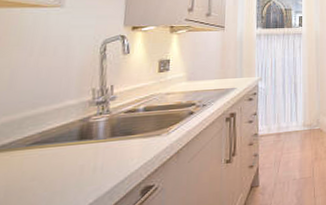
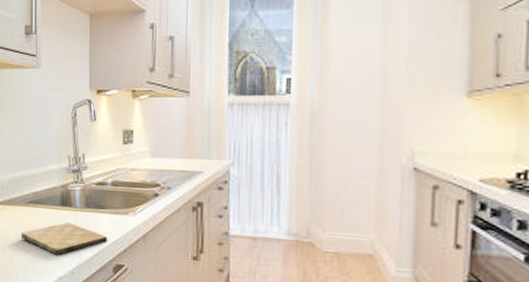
cutting board: none [14,156,137,195] -> present [21,222,108,255]

